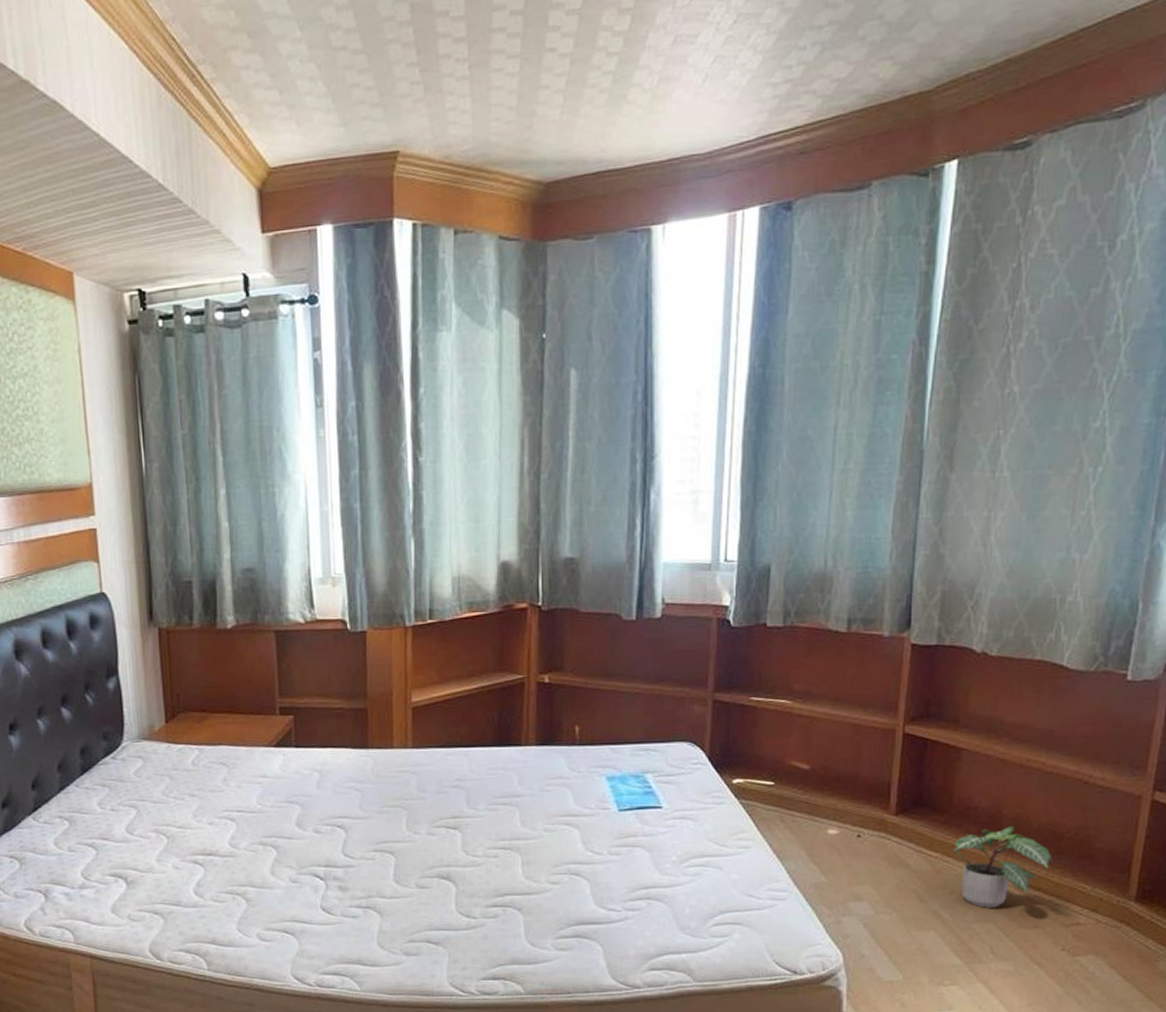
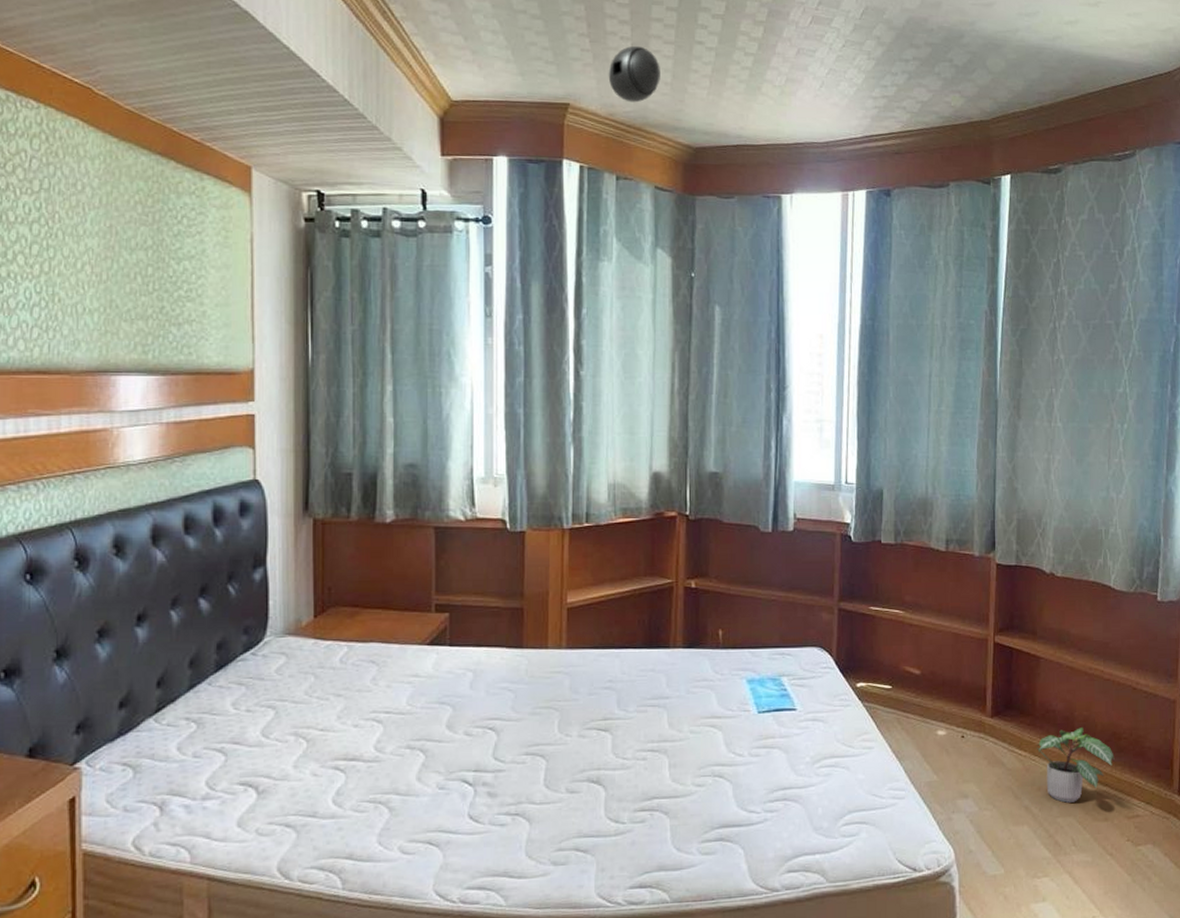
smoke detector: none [442,66,504,139] -> present [608,45,660,103]

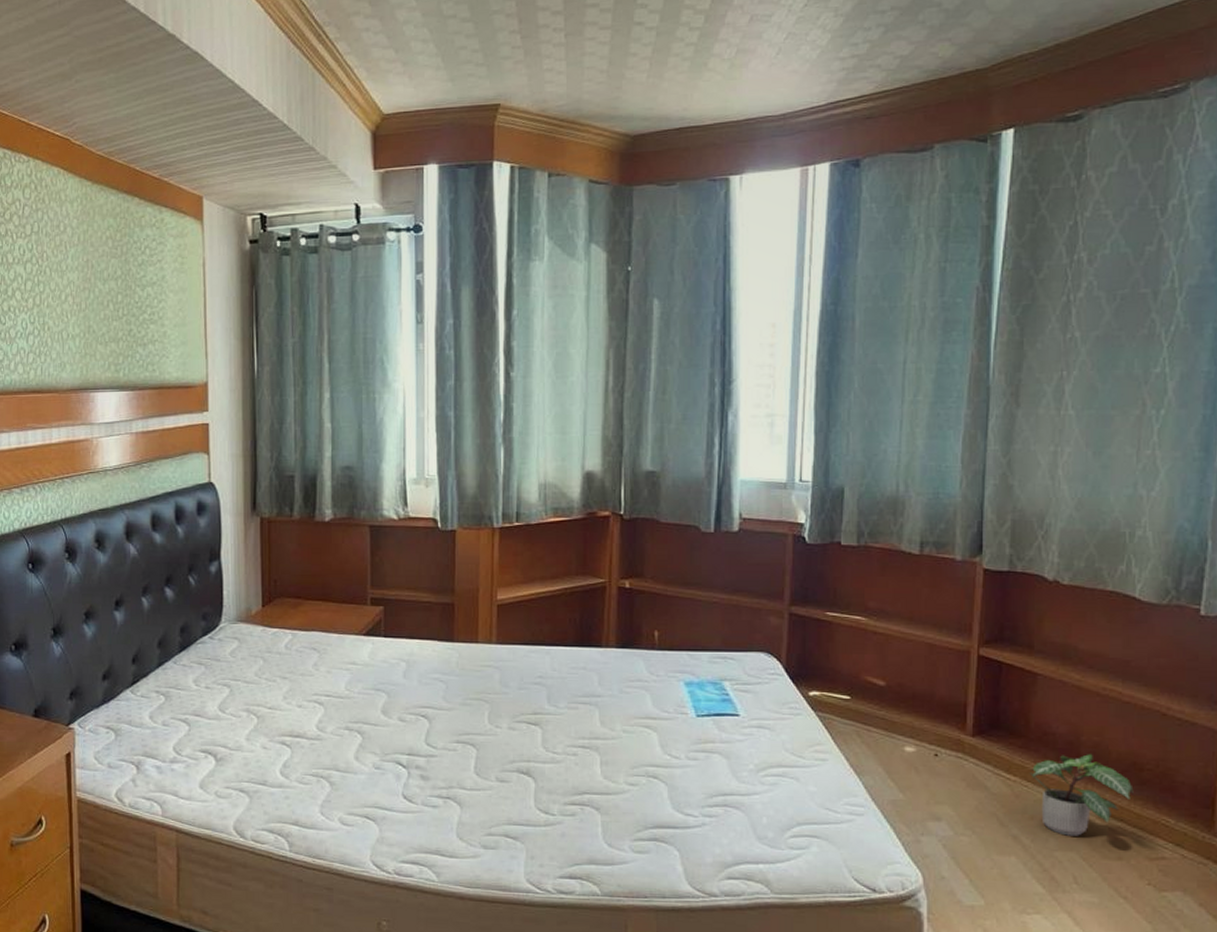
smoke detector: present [608,45,660,103] -> none [540,35,596,96]

